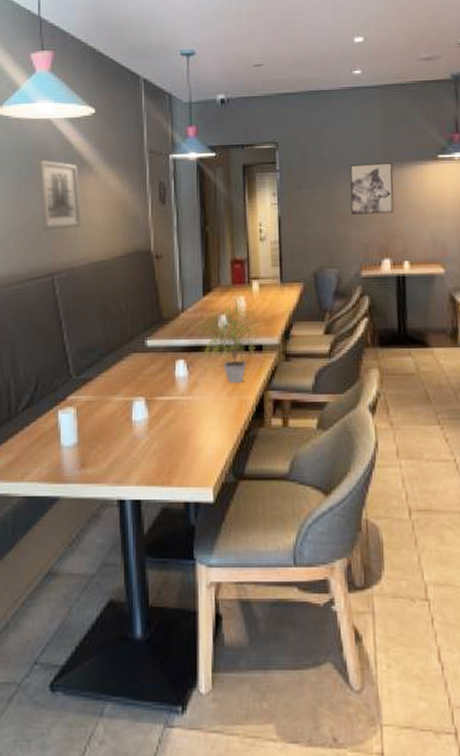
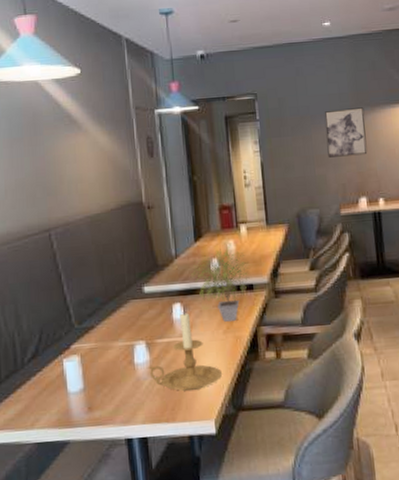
wall art: present [36,159,81,230] -> none [26,120,74,188]
candle holder: none [147,368,223,453] -> present [148,310,222,391]

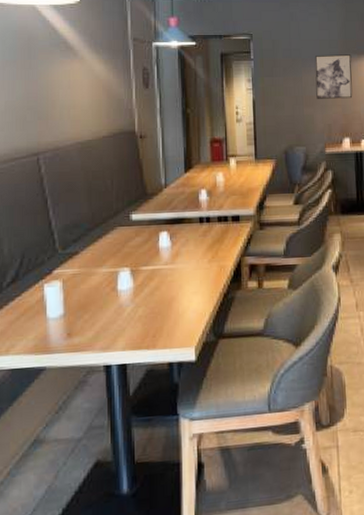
candle holder: present [148,310,222,391] -> none [132,239,204,318]
potted plant: present [190,243,250,322] -> none [178,175,236,251]

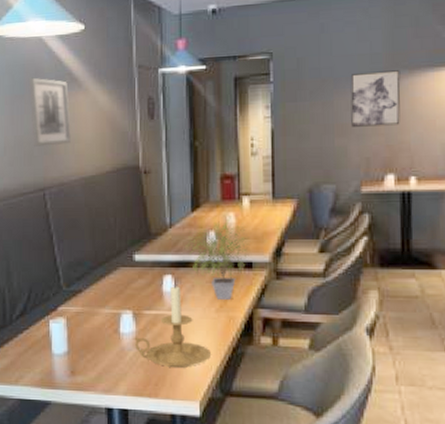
wall art: none [21,44,66,112] -> present [28,77,71,147]
candle holder: none [132,239,204,318] -> present [134,283,211,368]
potted plant: none [178,175,236,251] -> present [184,215,249,300]

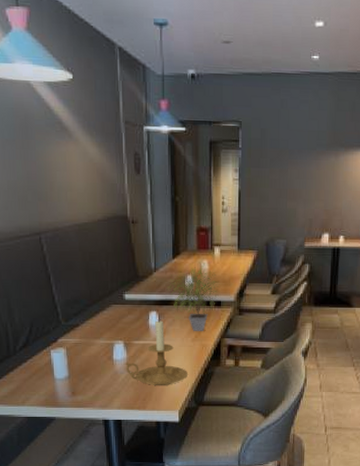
wall art: present [28,77,71,147] -> none [18,122,63,193]
wall art: present [350,70,401,127] -> none [300,147,339,194]

